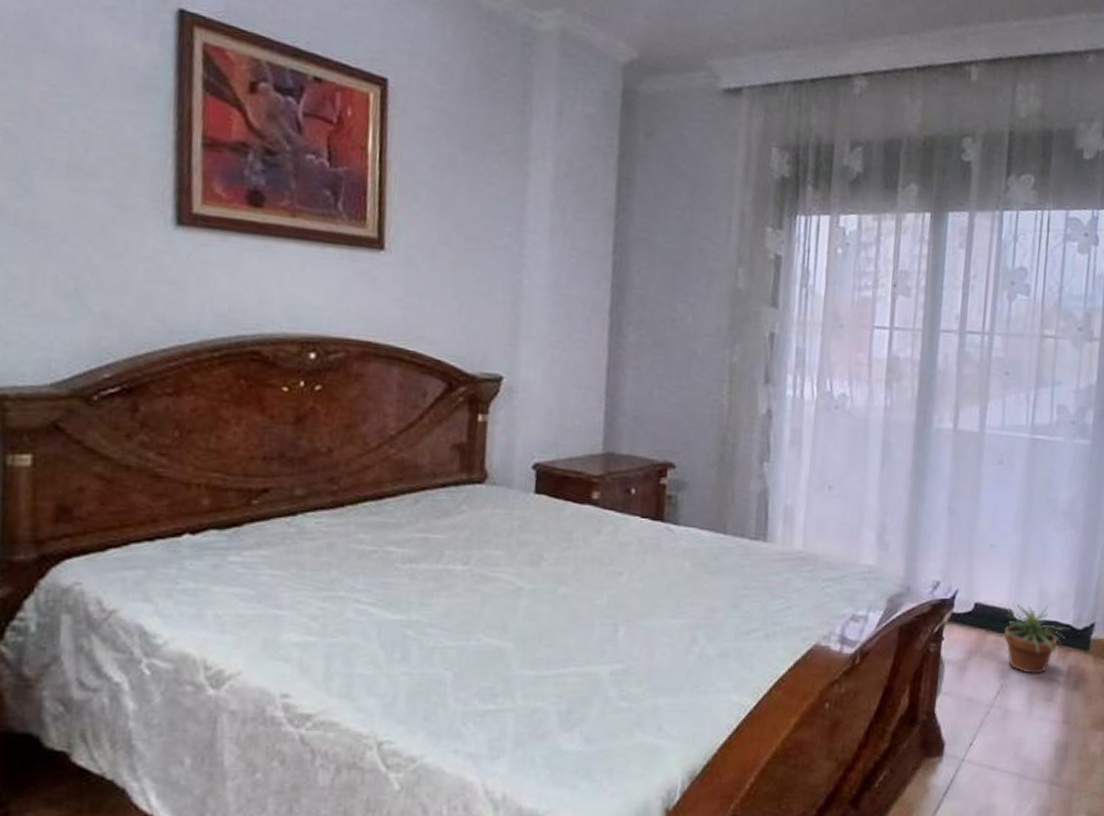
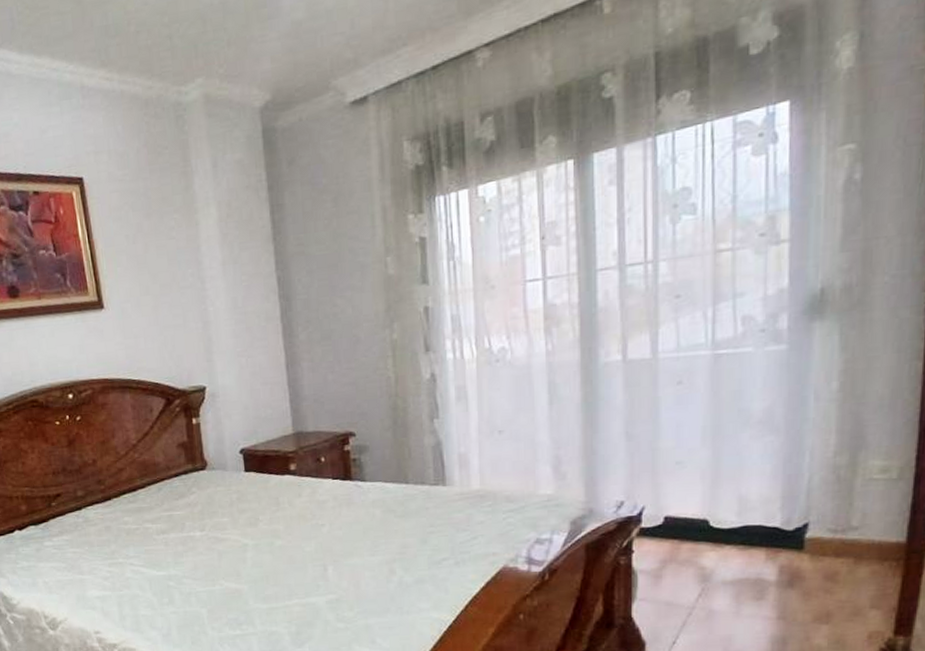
potted plant: present [996,604,1070,676] -> none [692,510,779,578]

